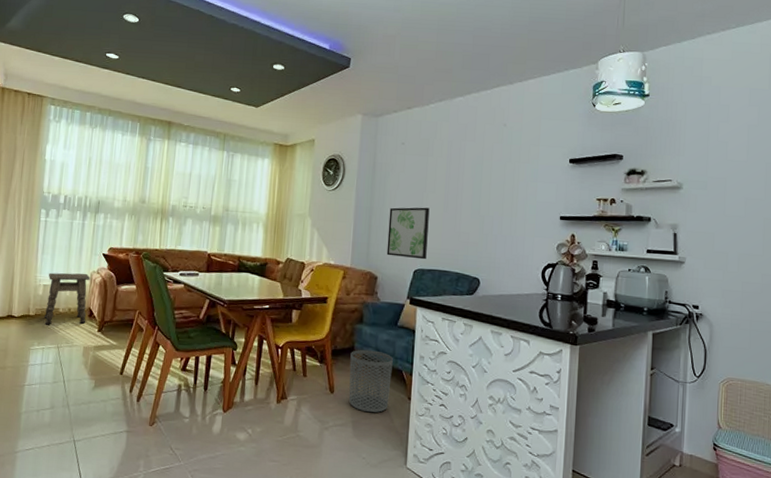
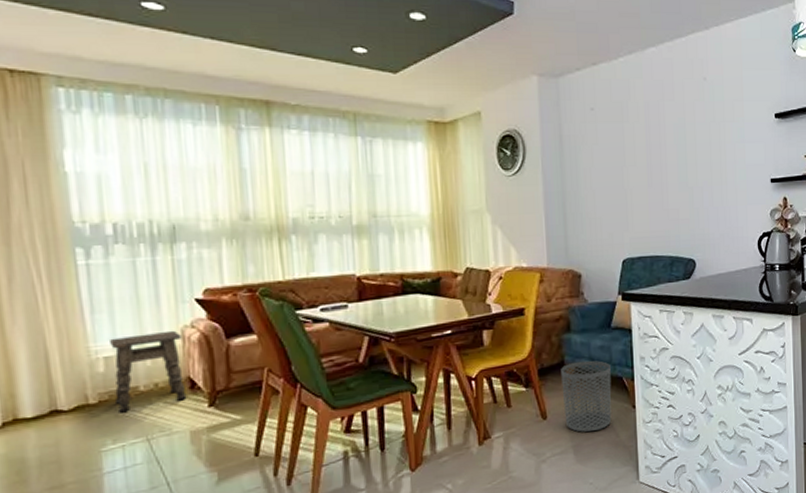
wall art: present [386,207,430,260] -> none [586,184,635,248]

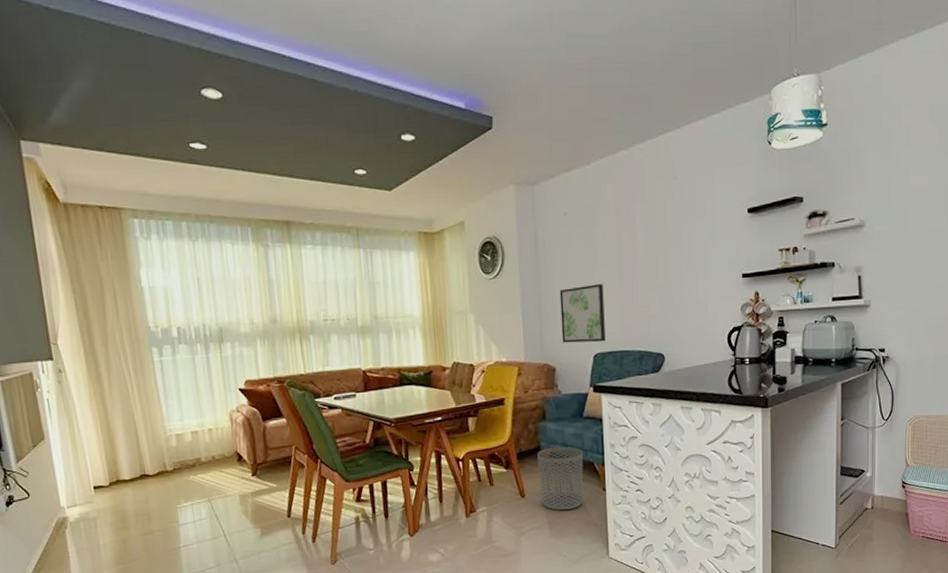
side table: present [110,330,187,413] -> none [179,414,236,479]
wall art: none [586,184,635,248] -> present [559,284,606,343]

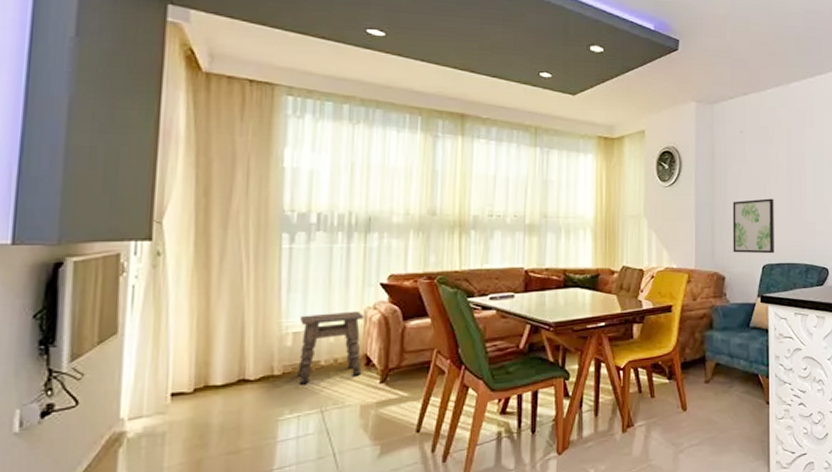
side table: none [179,414,236,479] -> present [298,310,364,385]
waste bin: present [537,446,584,511] -> none [702,357,748,426]

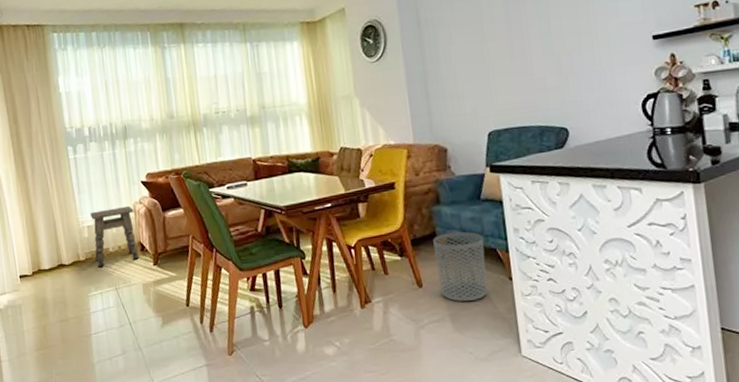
waste bin: none [702,357,748,426] -> present [433,231,488,302]
wall art: present [733,198,774,254] -> none [446,58,500,122]

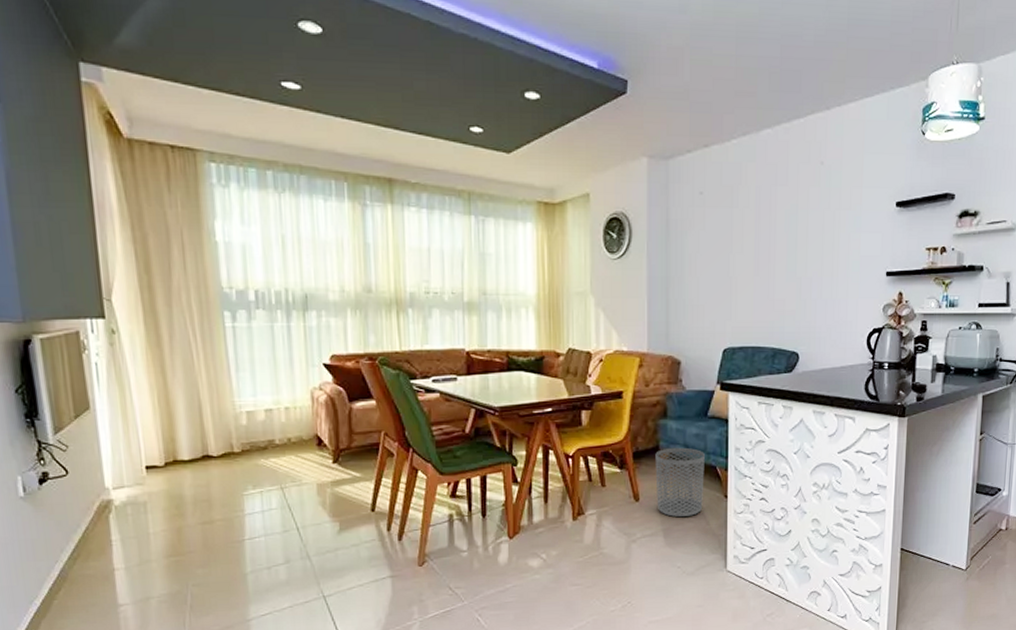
side table: present [90,205,139,268] -> none [251,391,315,462]

